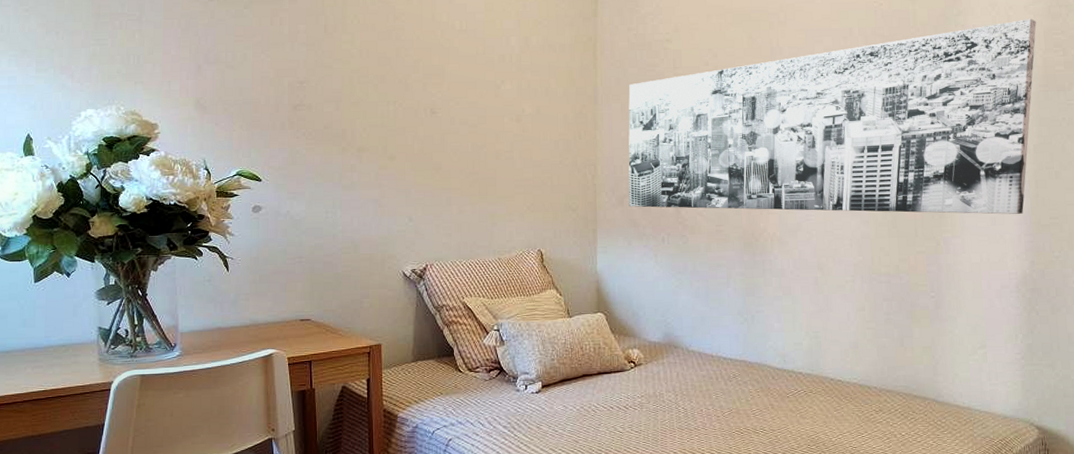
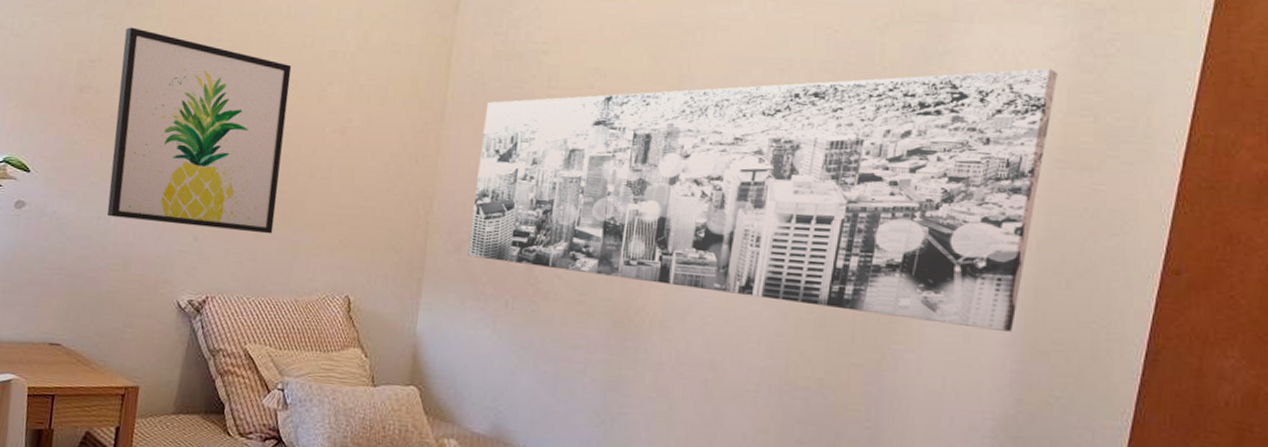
wall art: none [326,51,473,210] -> present [107,27,292,234]

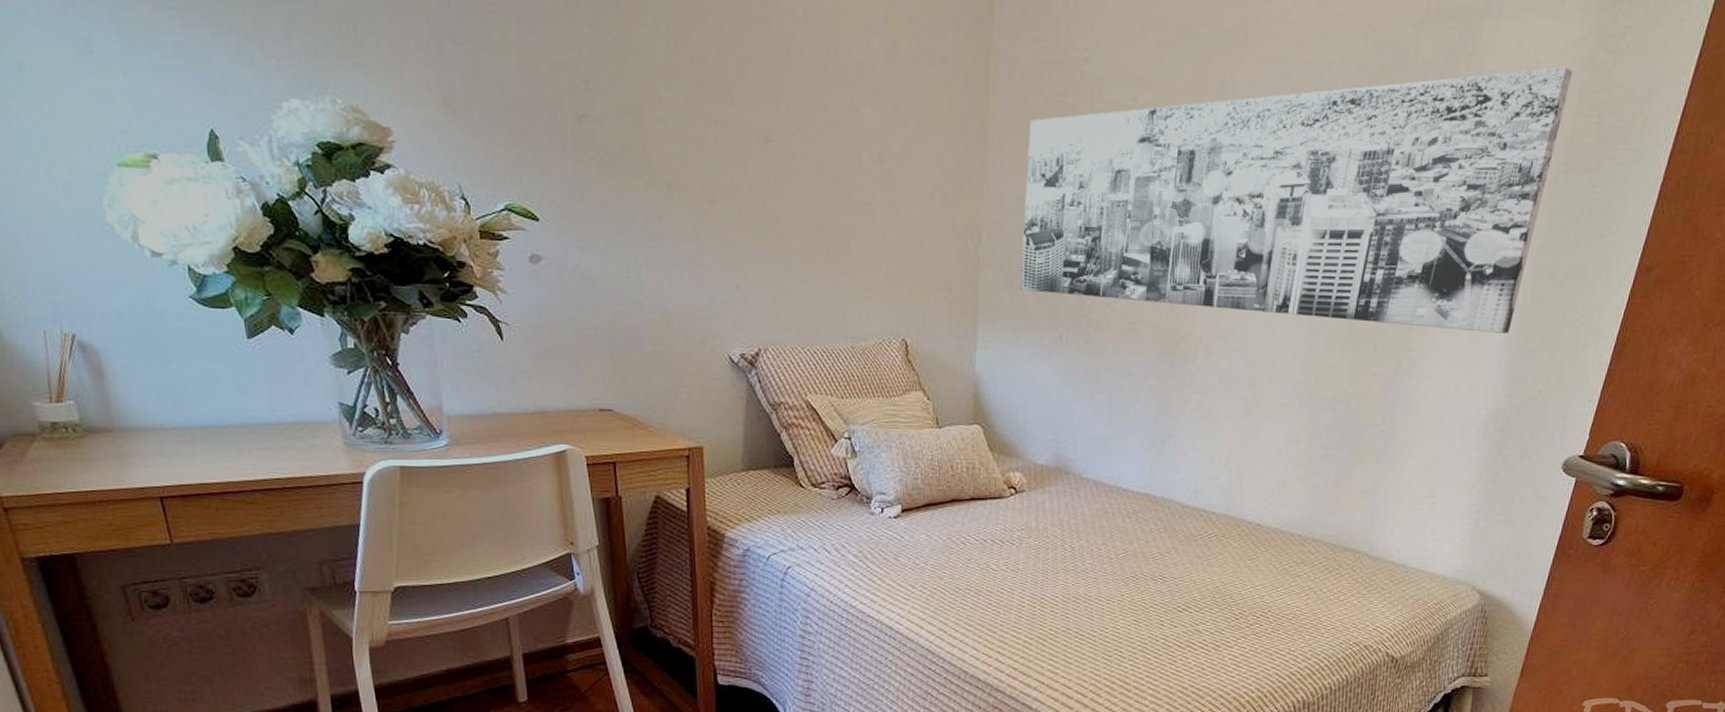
wall art: present [107,27,292,234] -> none [619,38,819,278]

